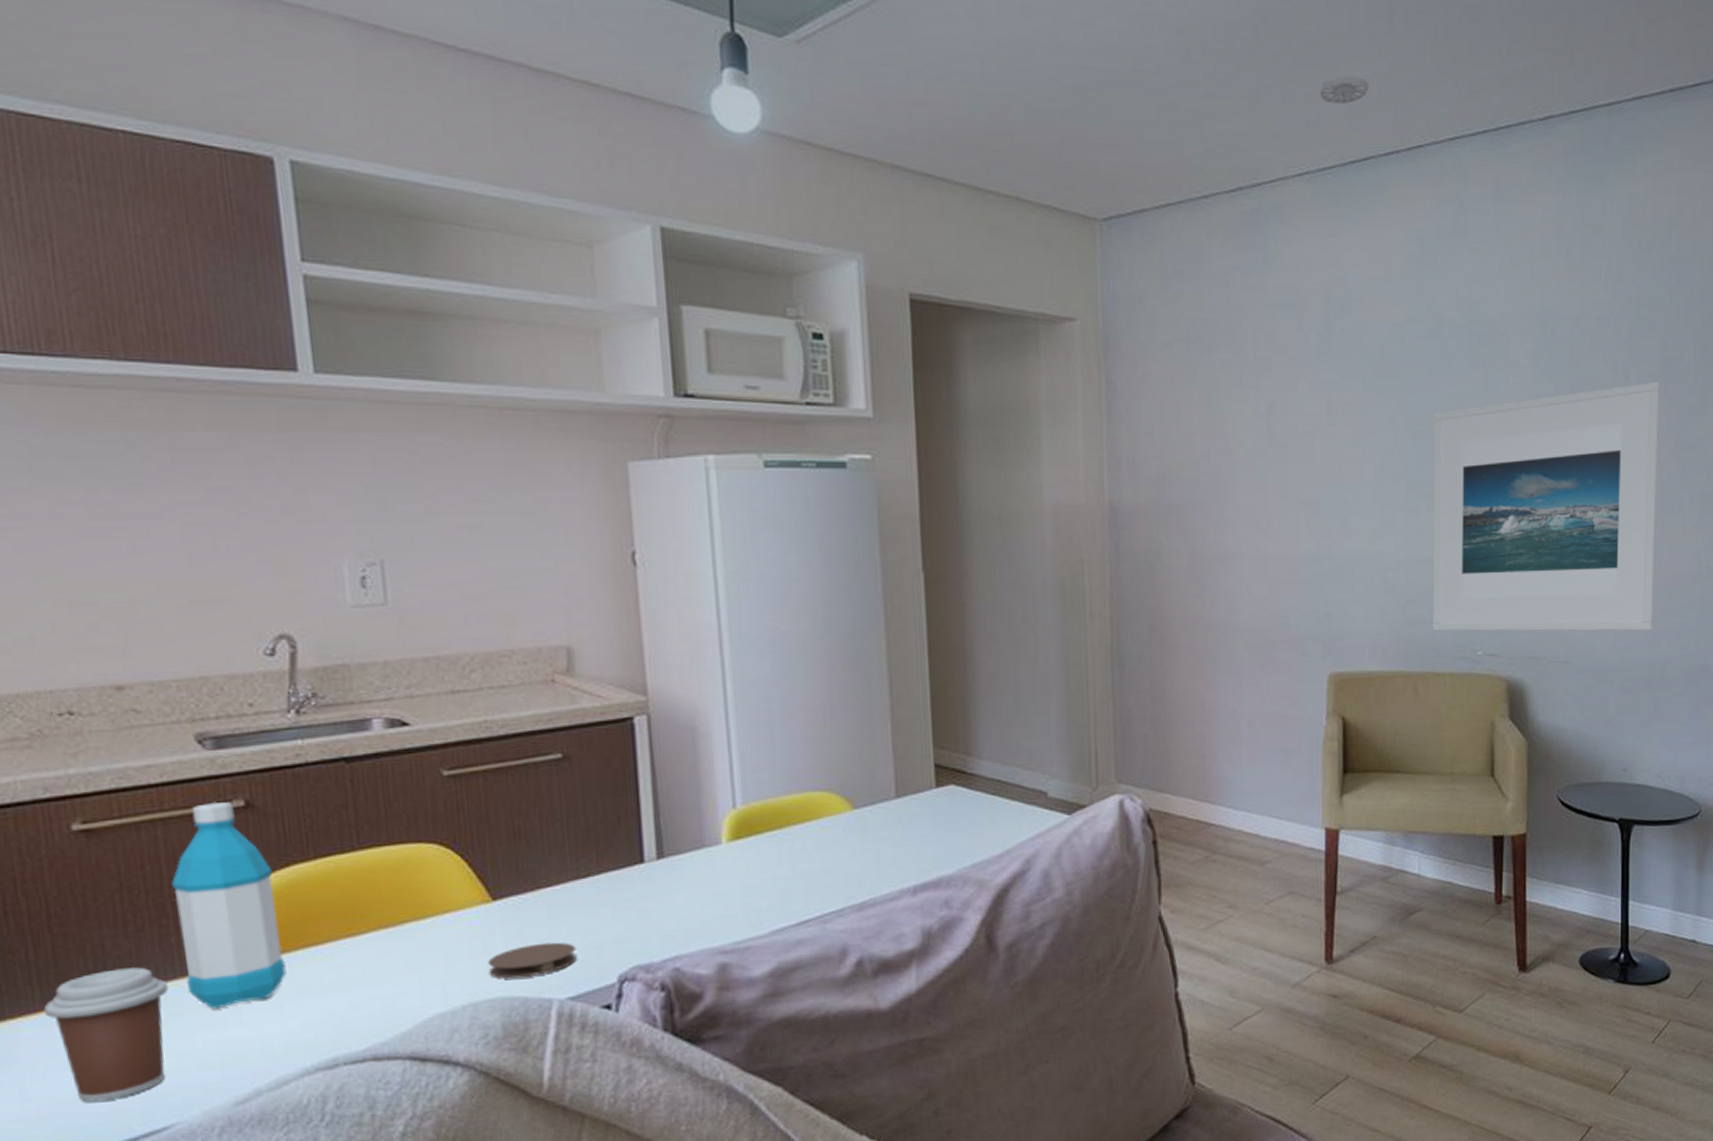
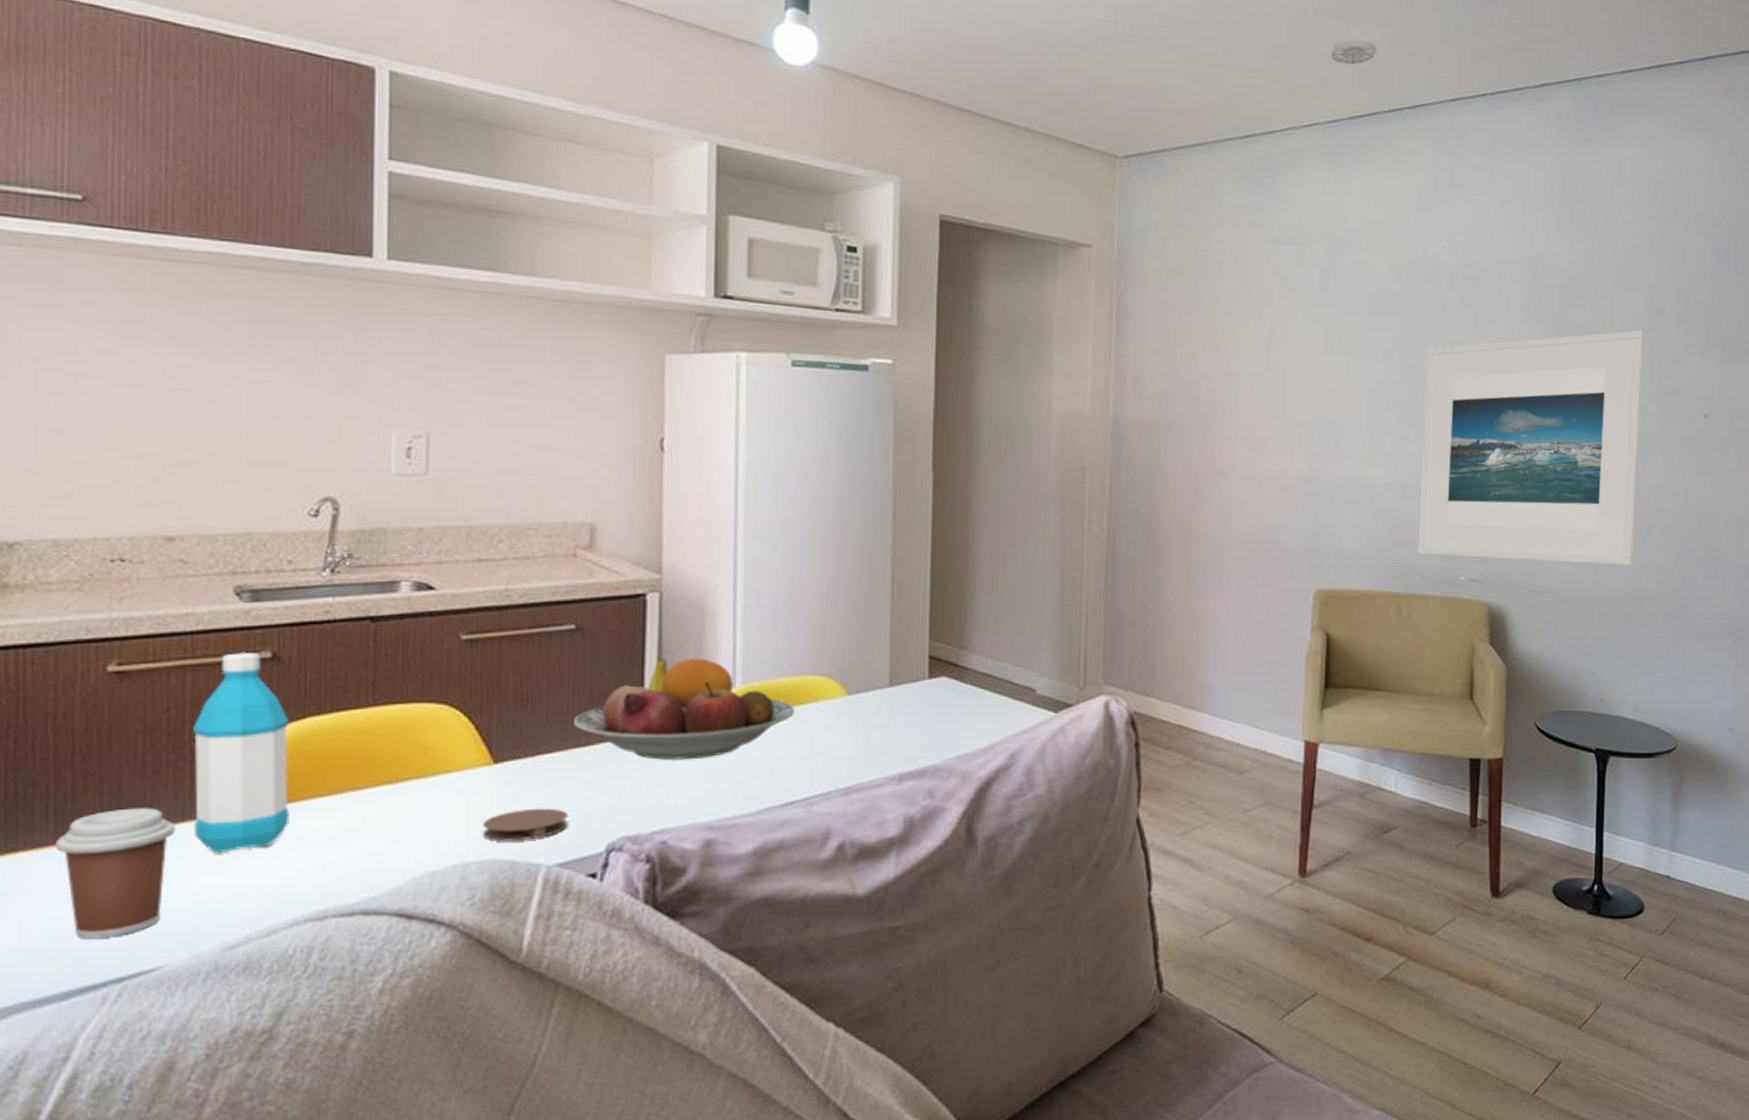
fruit bowl: none [570,781,800,887] -> present [573,658,794,760]

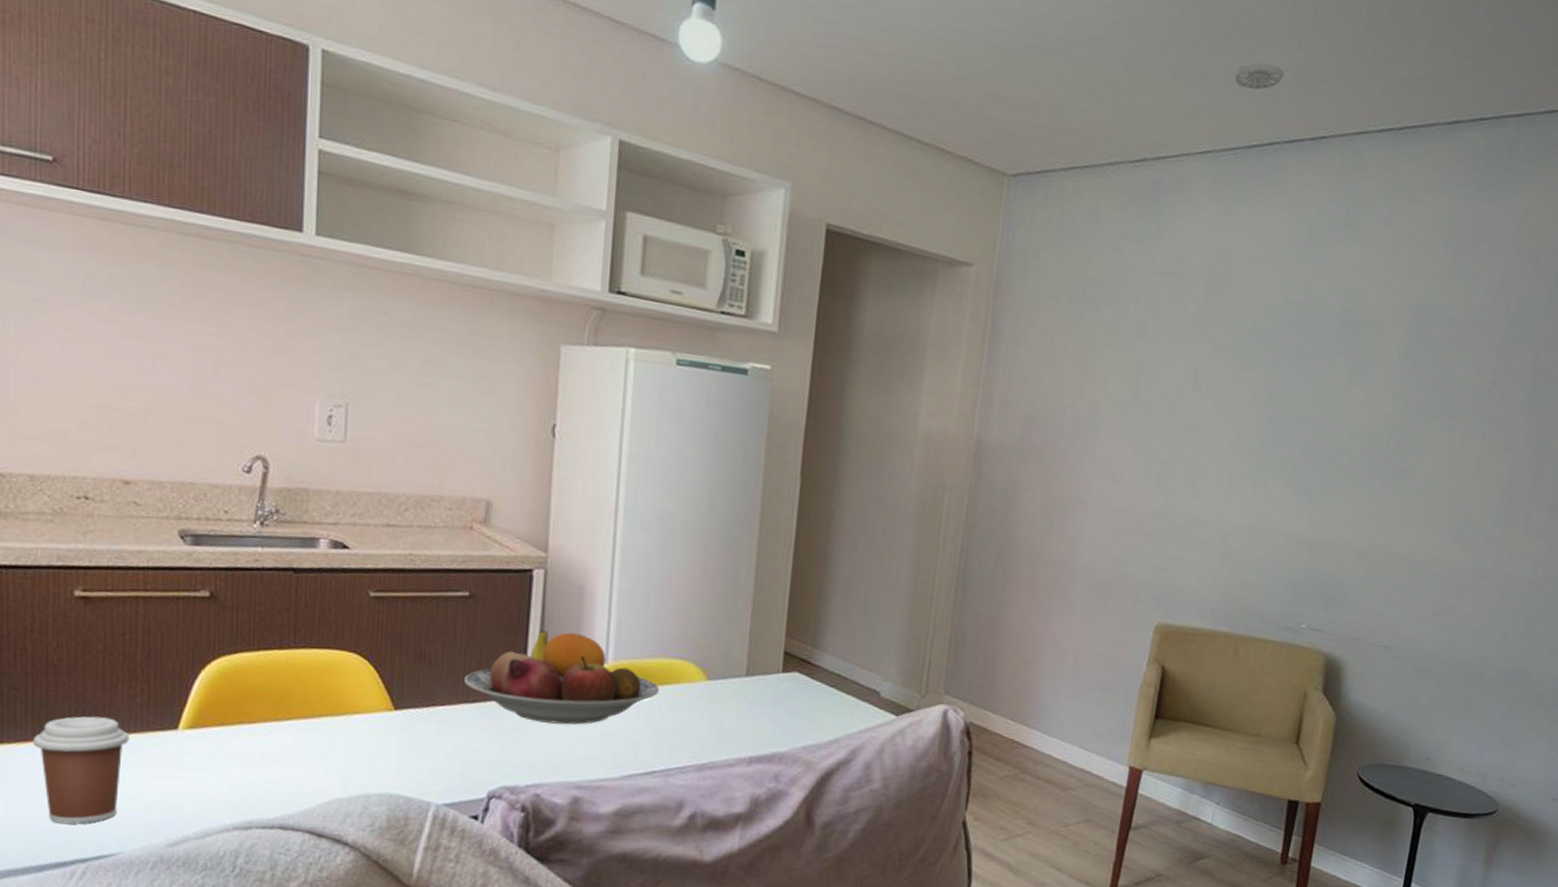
water bottle: present [193,651,290,853] -> none [144,589,223,763]
coaster: present [482,808,568,842] -> none [383,753,456,781]
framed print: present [1418,329,1645,565] -> none [1262,390,1527,629]

